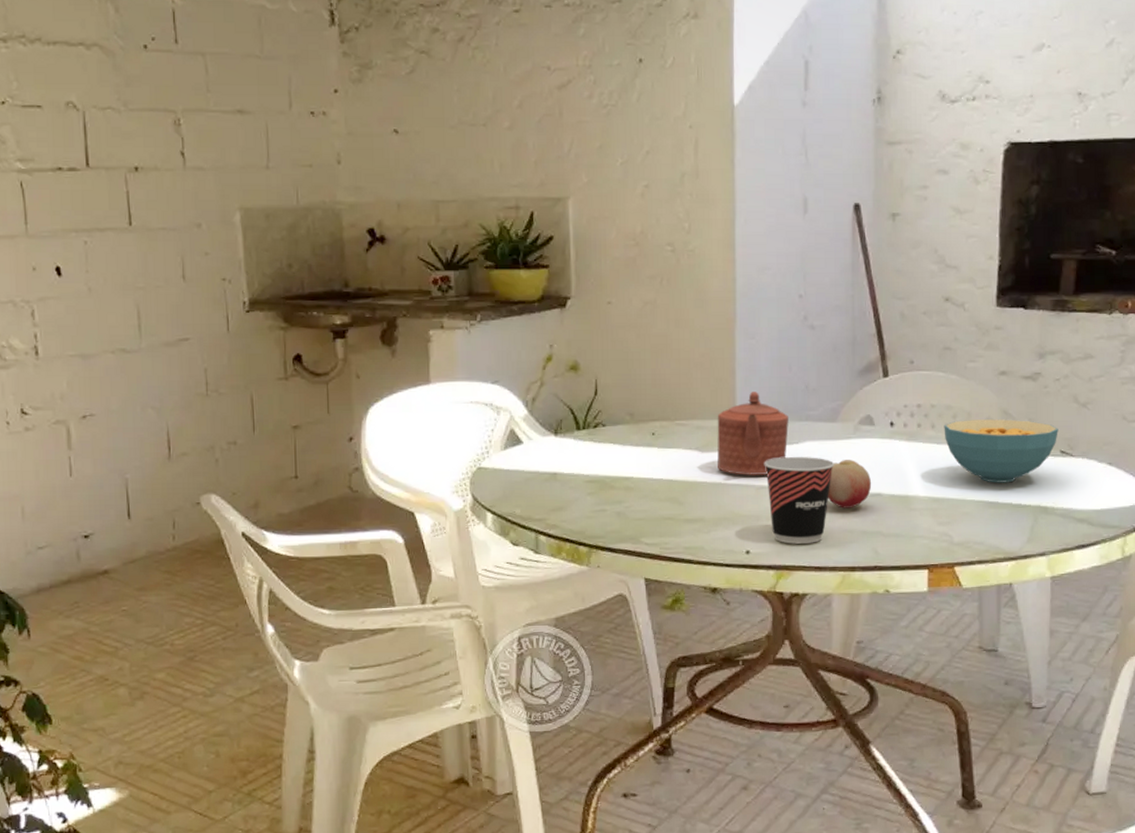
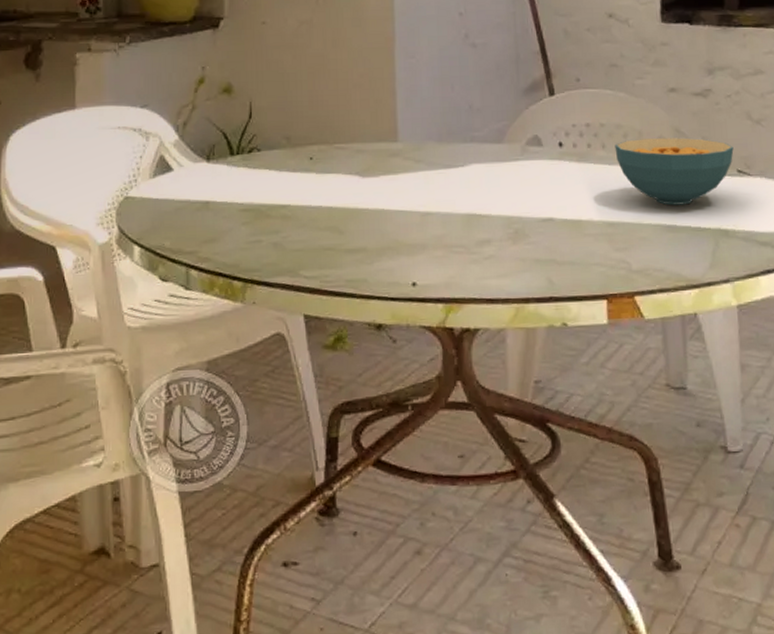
teapot: present [717,392,789,475] -> none [378,112,453,201]
cup: present [765,457,835,544] -> none [429,180,503,274]
fruit: present [828,460,872,509] -> none [497,183,543,235]

